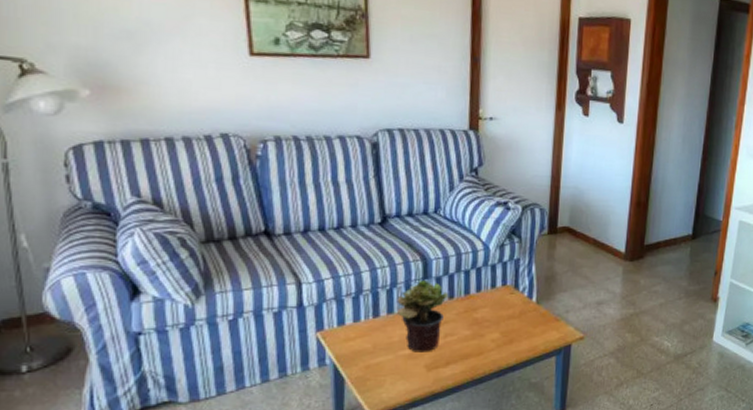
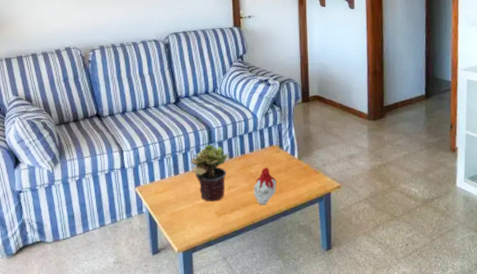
candle: none [476,311,507,358] -> present [253,167,277,205]

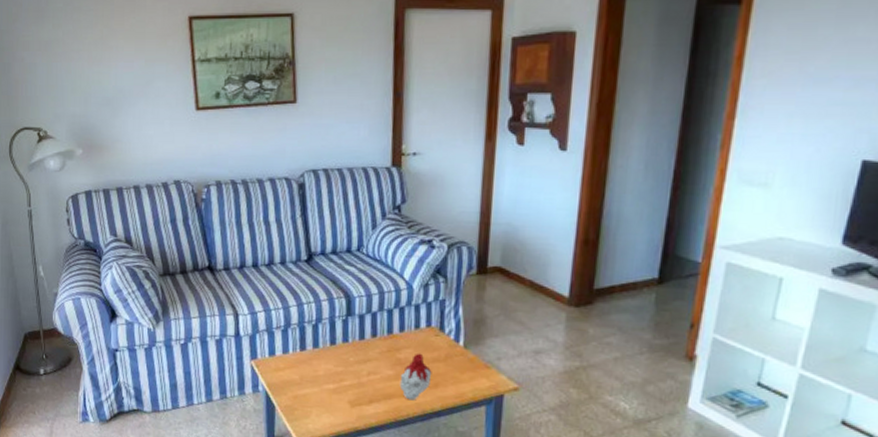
potted plant: present [191,144,228,202] -> none [322,316,371,389]

